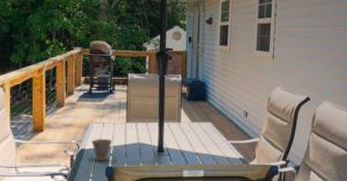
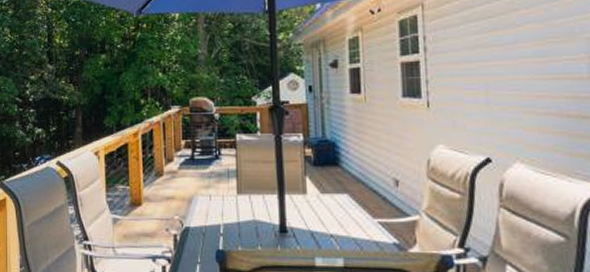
cup: present [92,138,112,162] -> none [197,214,222,243]

